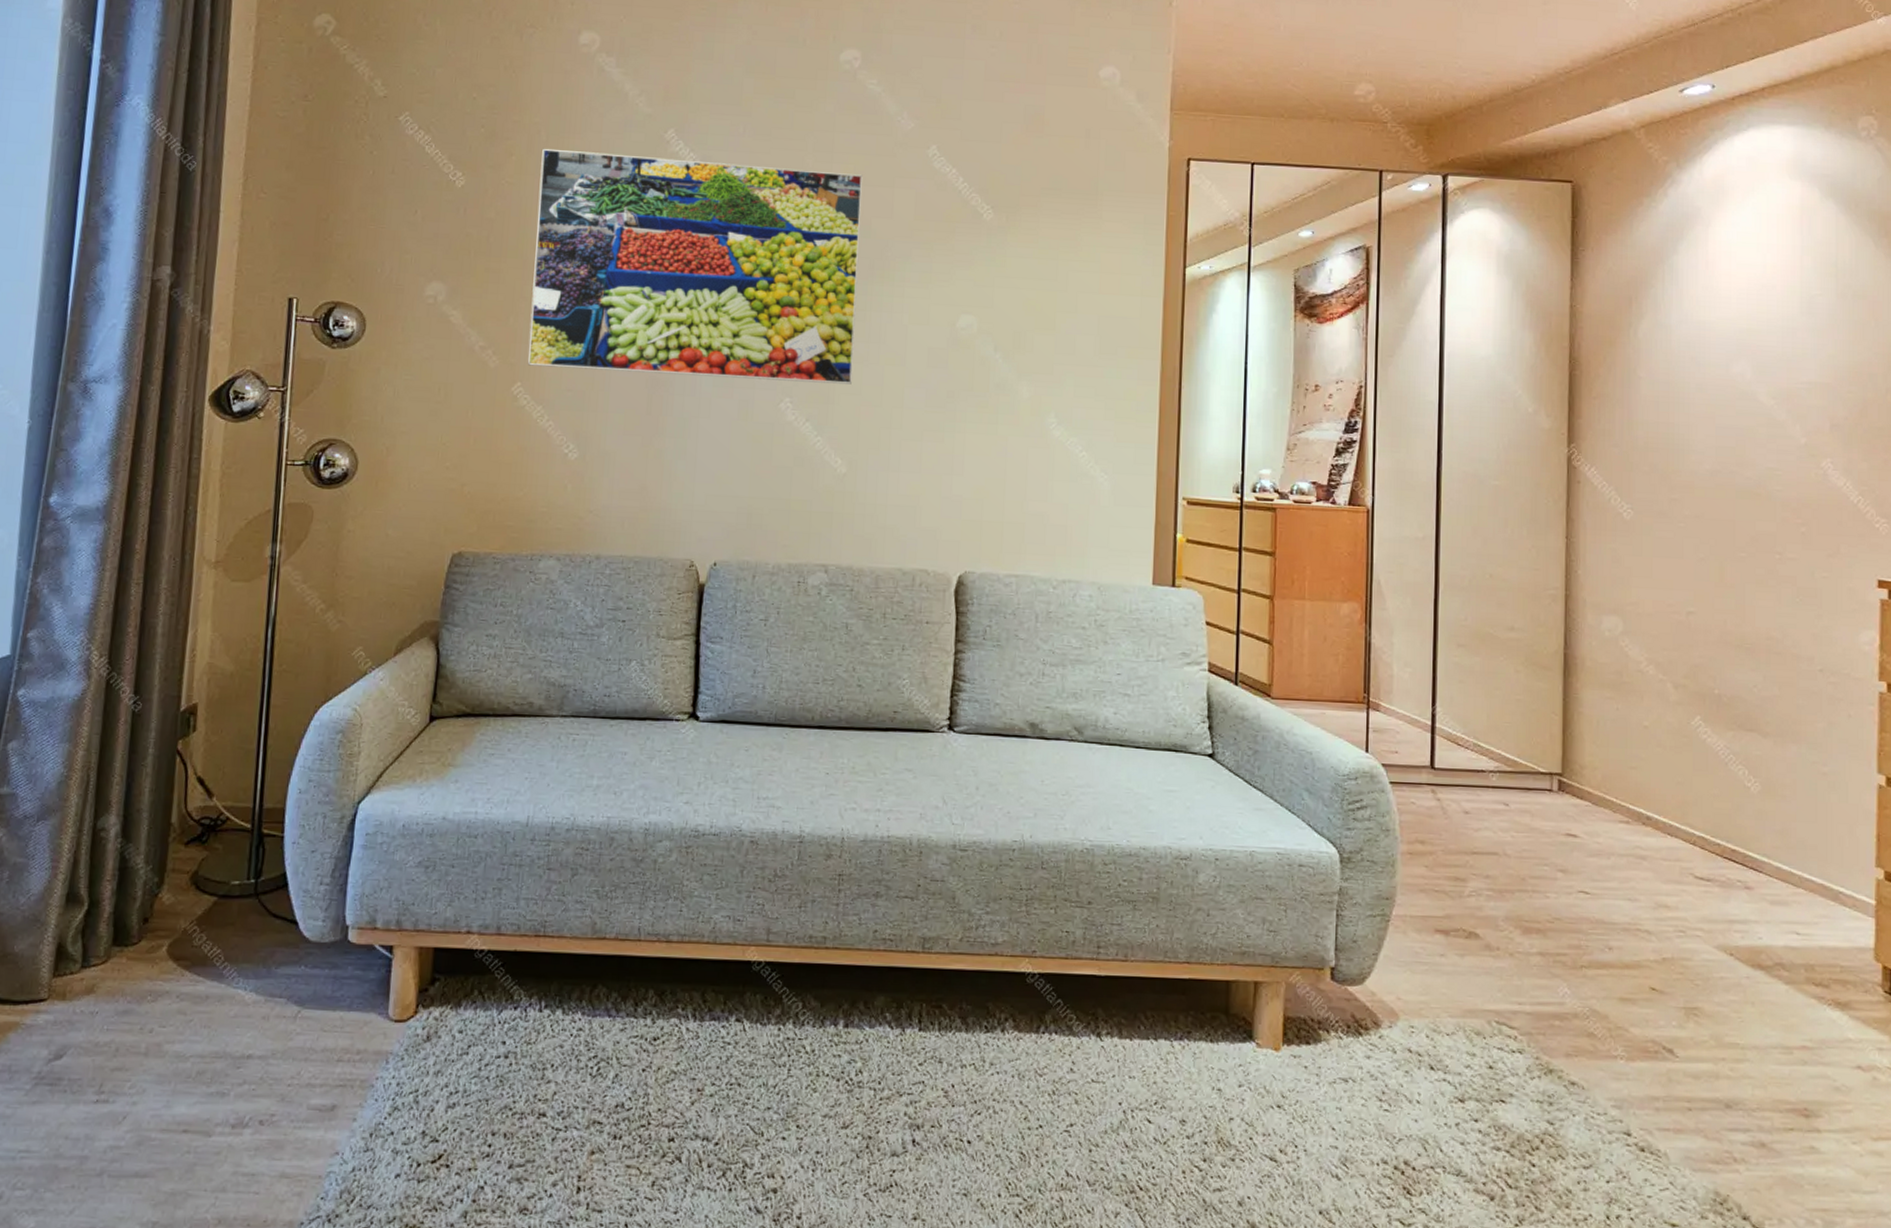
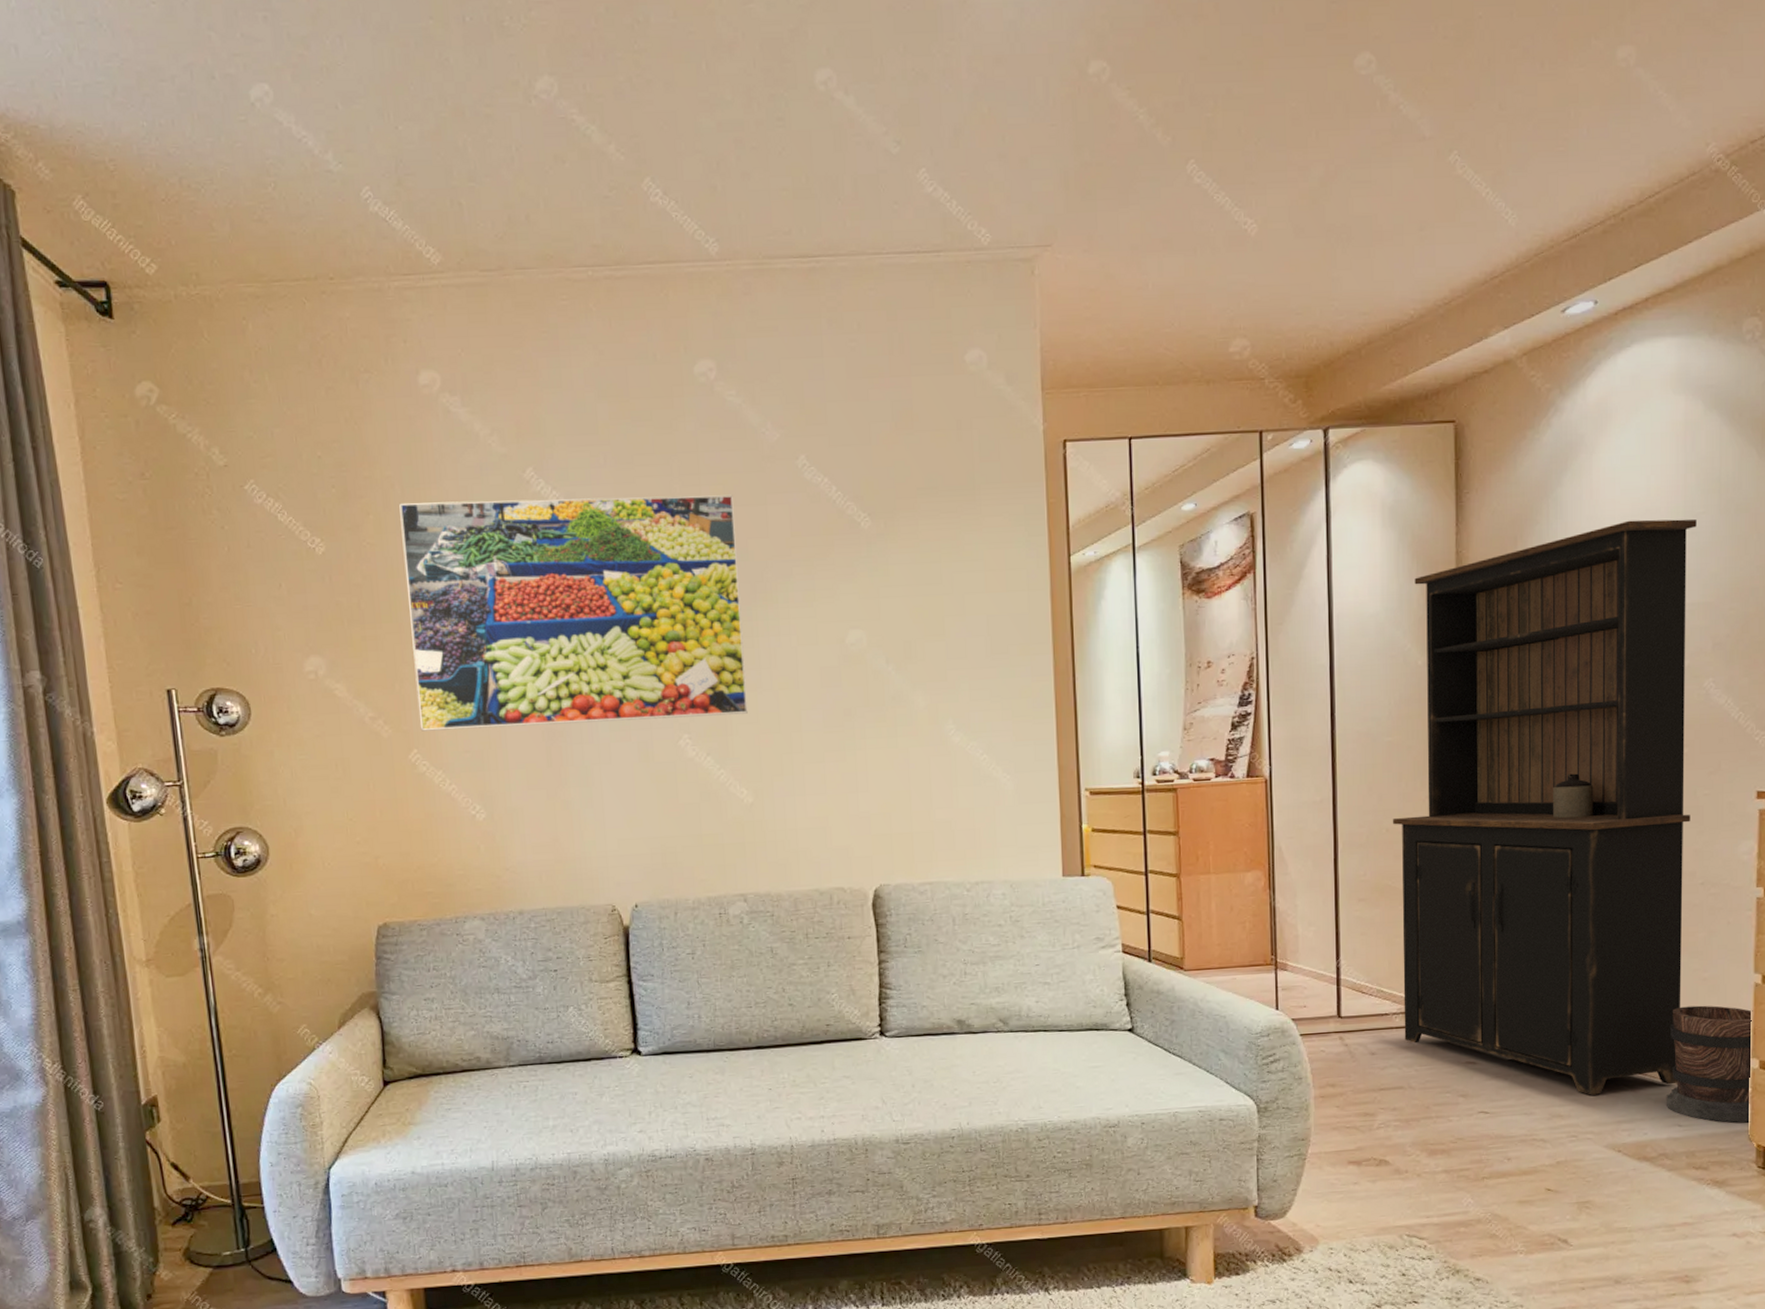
bookshelf: none [1496,294,1813,888] -> present [1392,519,1697,1095]
wooden barrel: none [1783,801,1877,940] -> present [1667,1005,1753,1123]

